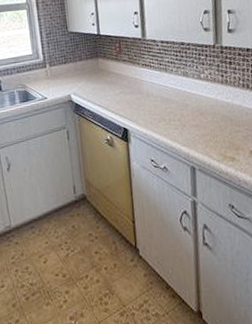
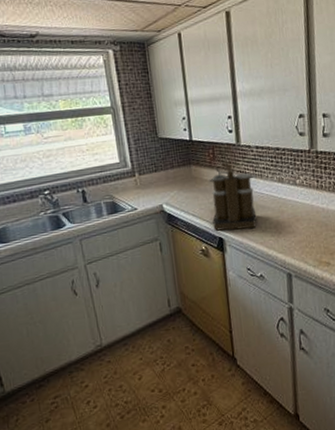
coffee maker: none [115,54,161,122] -> present [209,160,257,231]

